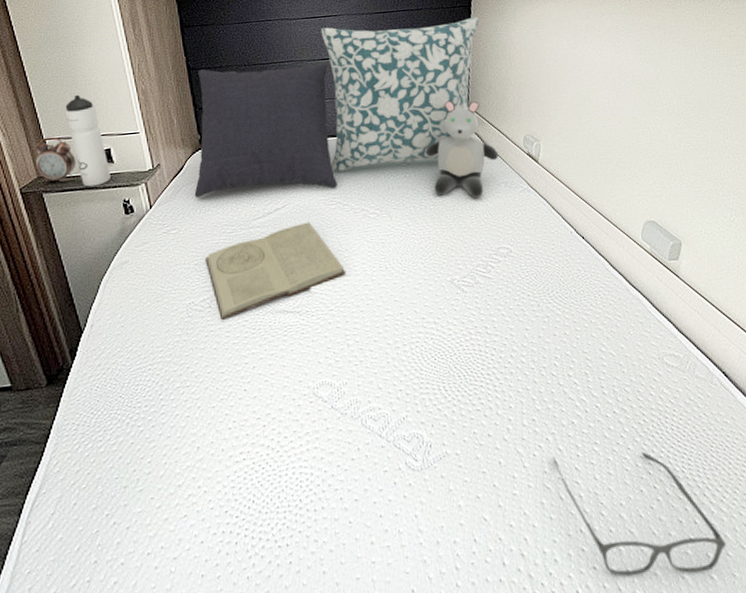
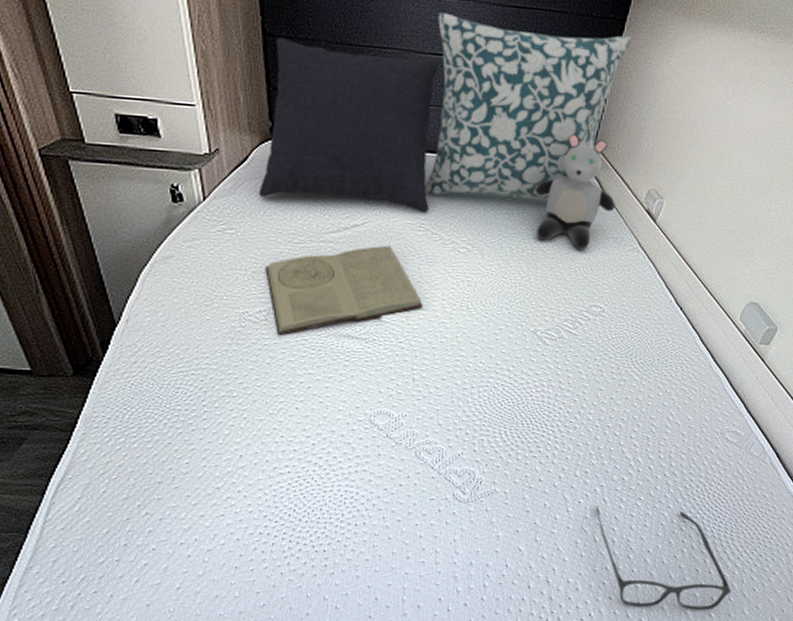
alarm clock: present [34,136,76,183] -> none [56,89,112,151]
water bottle: present [65,94,112,187] -> none [99,40,157,163]

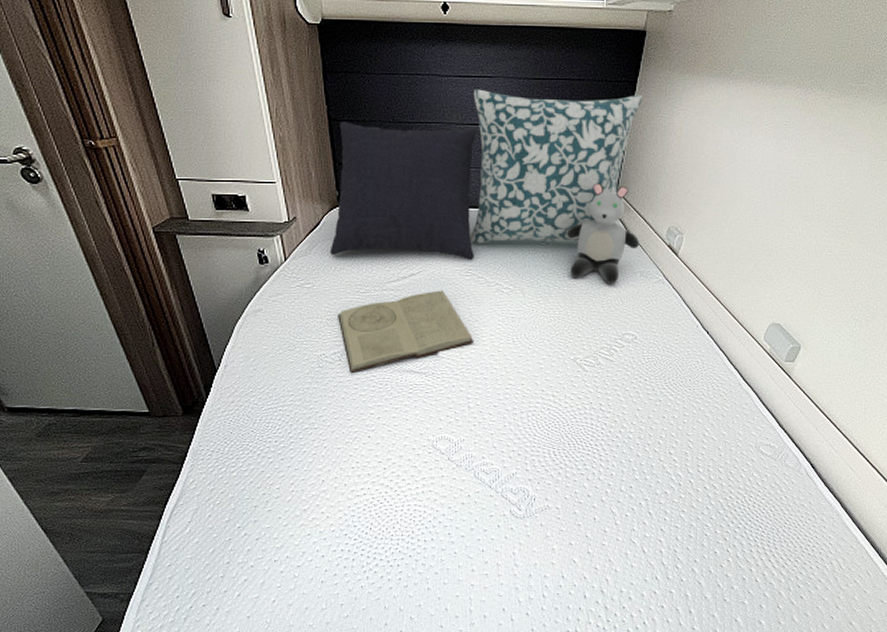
eyeglasses: present [596,506,732,611] -> none [642,518,780,618]

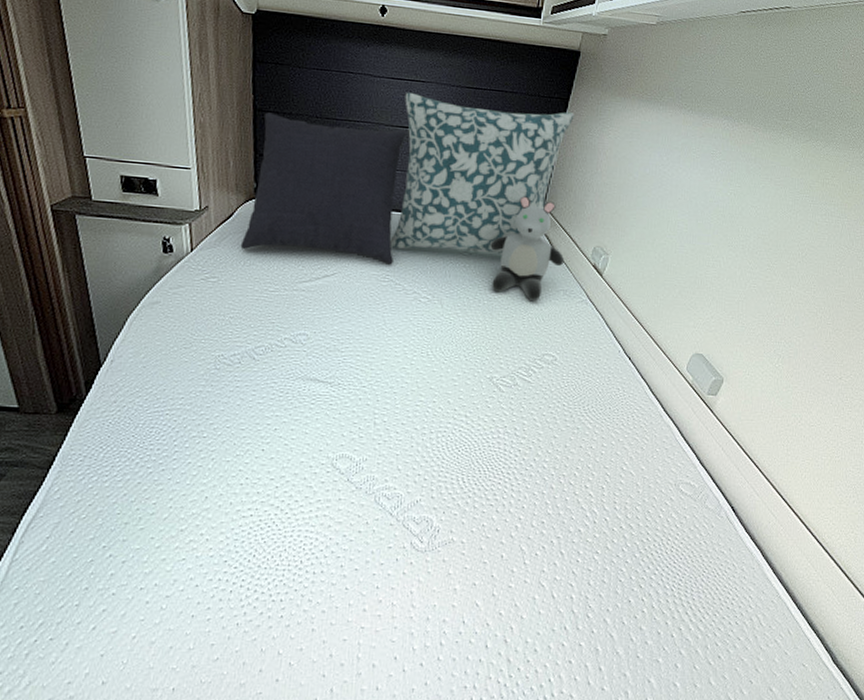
book: present [338,290,473,373] -> none [242,294,385,378]

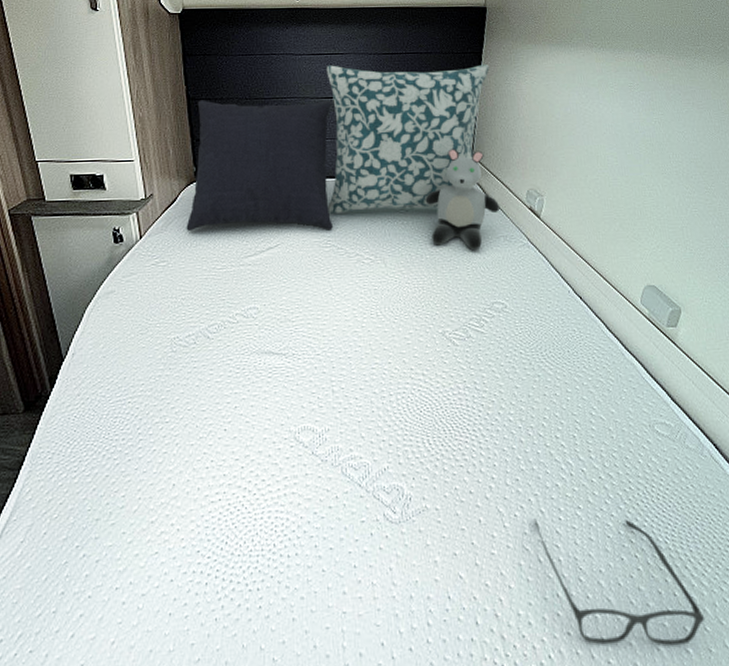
eyeglasses: none [553,559,696,680] -> present [534,518,705,646]

